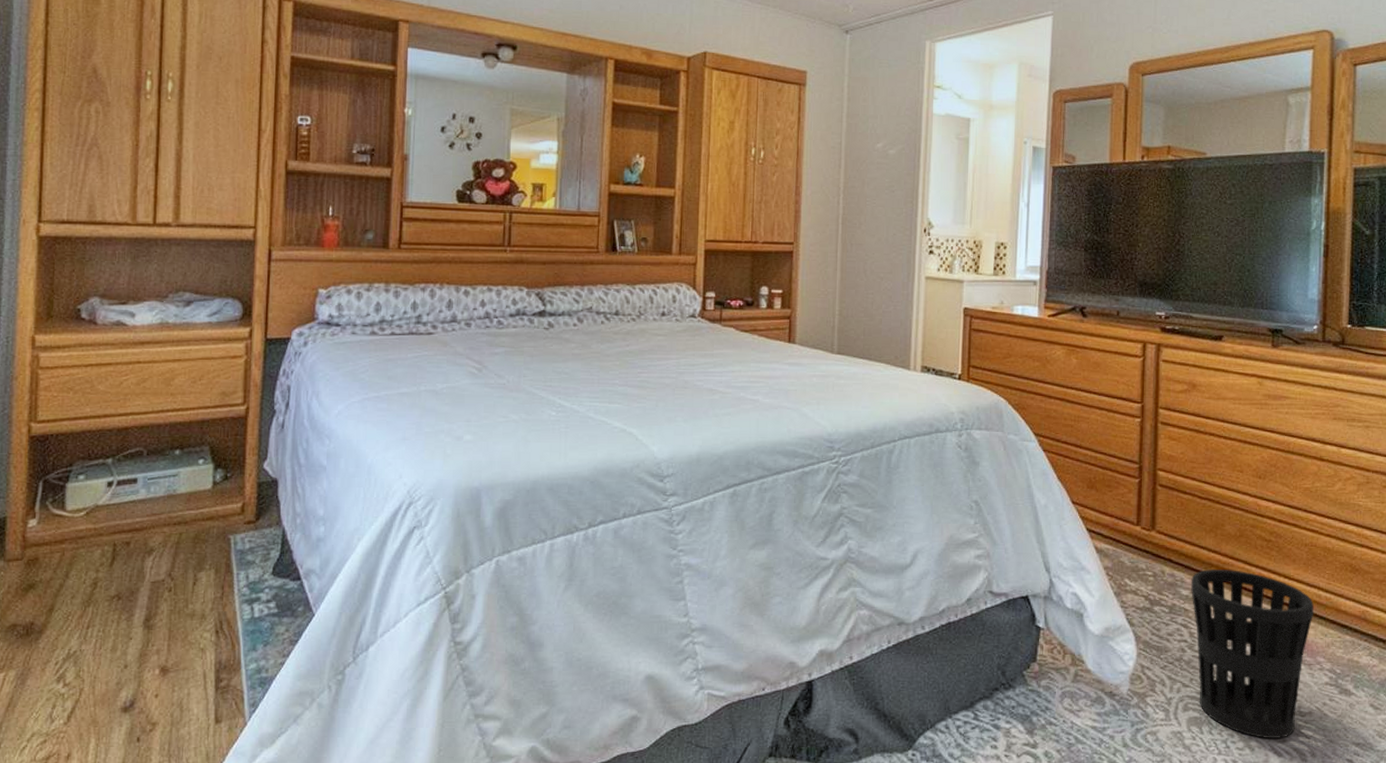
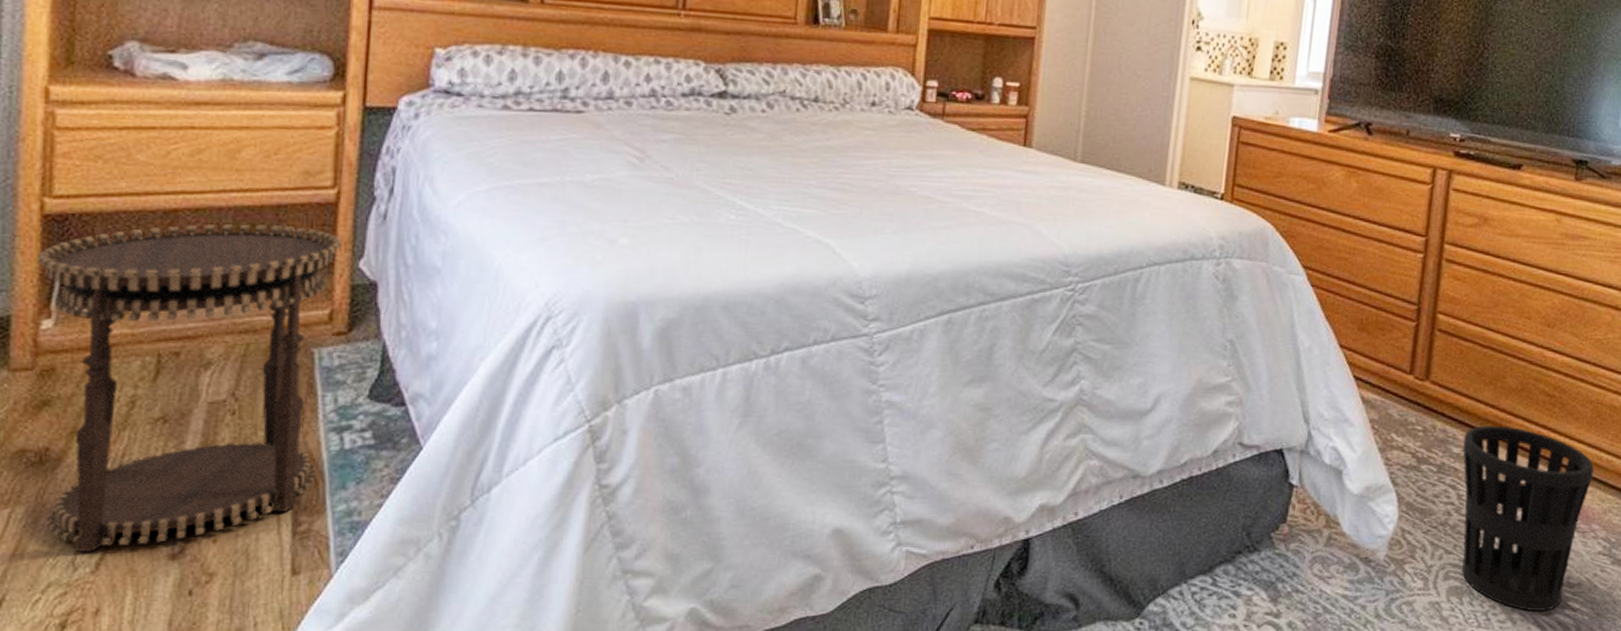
side table: none [26,437,251,708] -> present [37,224,342,553]

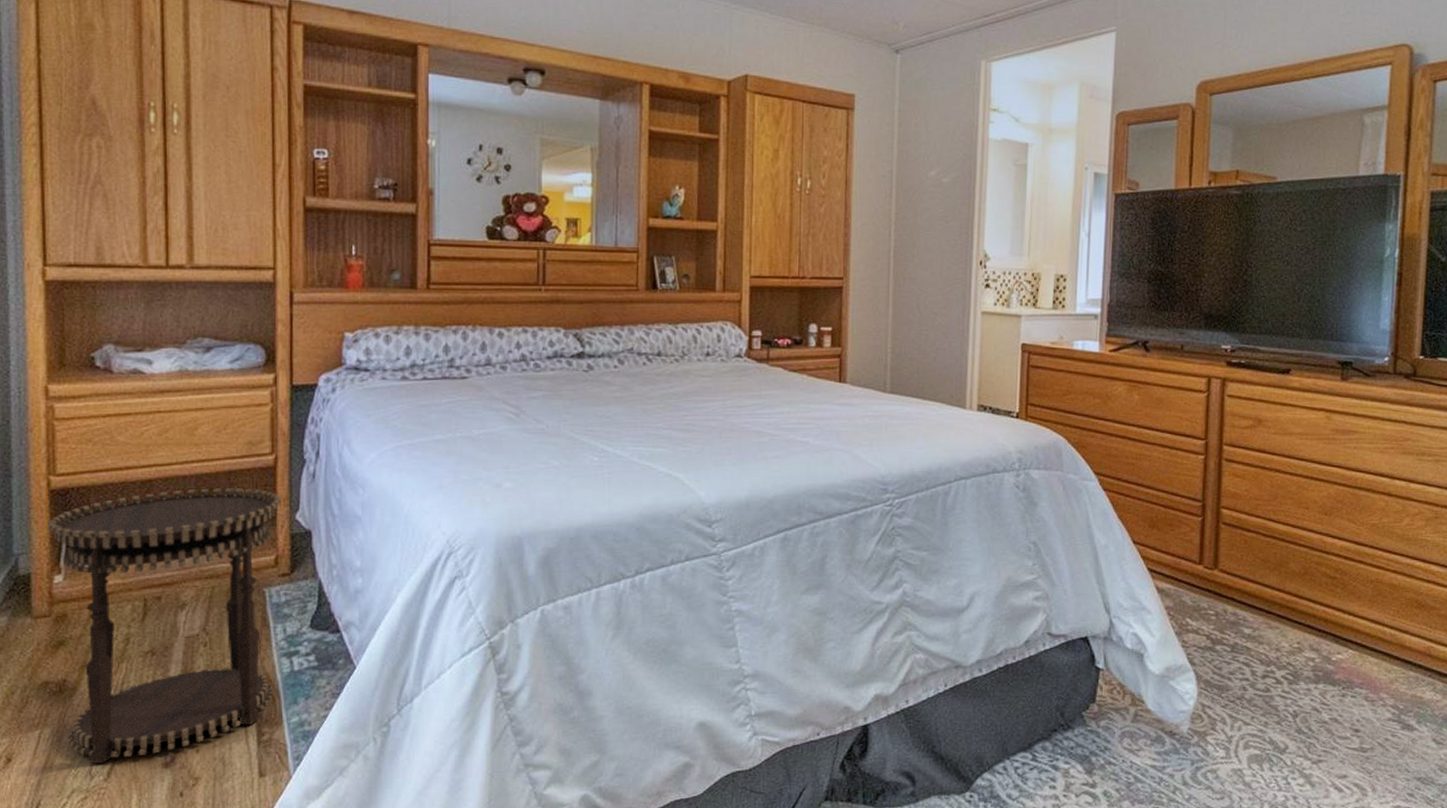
wastebasket: present [1462,426,1594,611] -> none [1253,608,1379,774]

